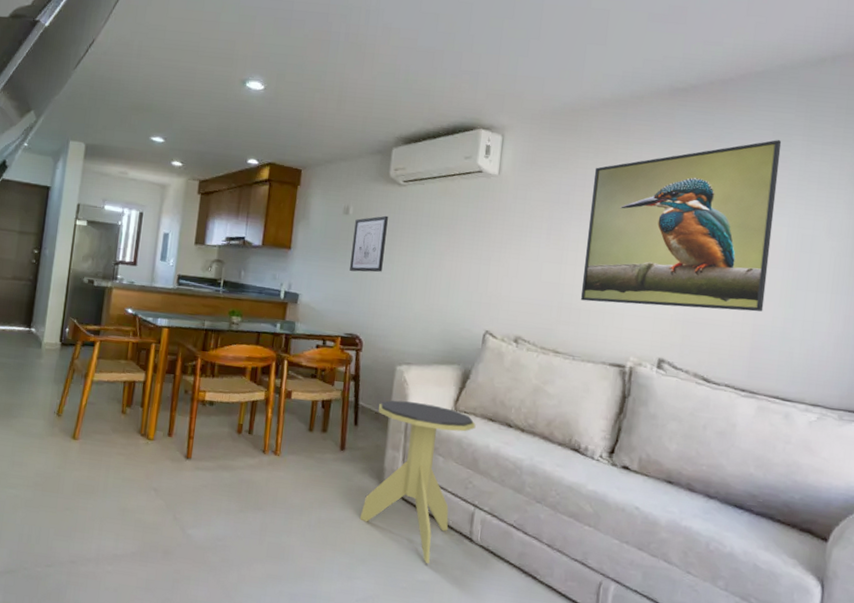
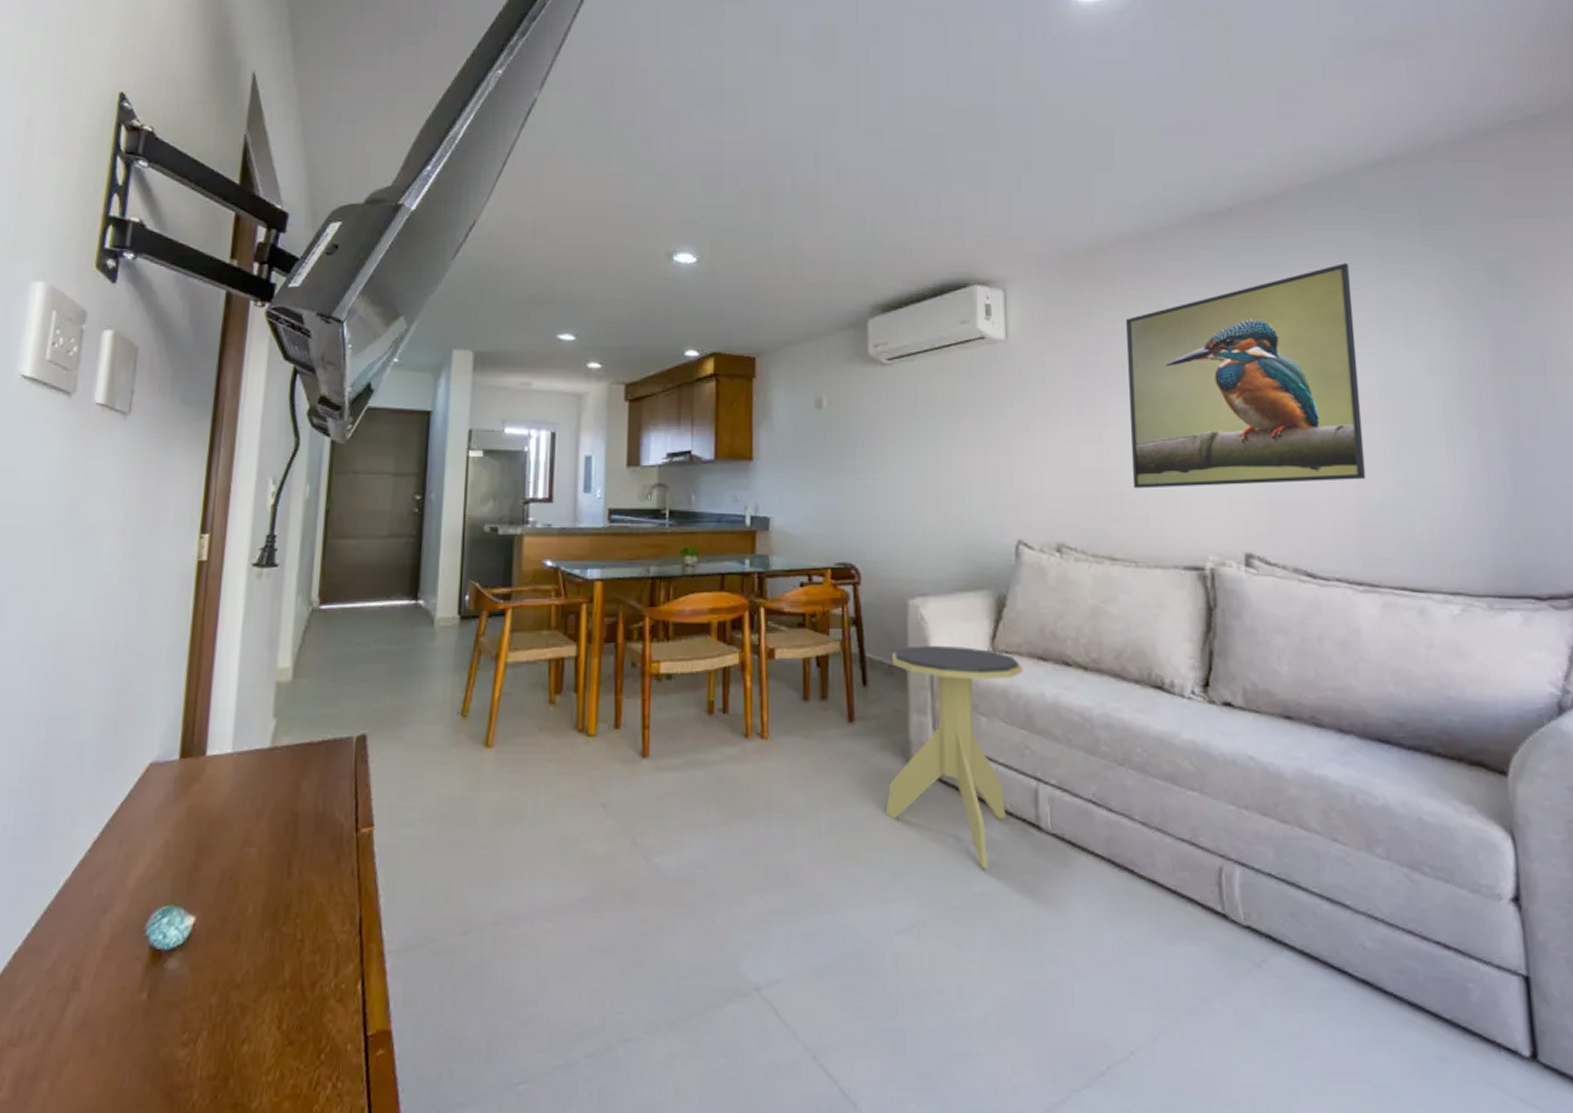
wall art: present [350,215,388,272] -> none [832,405,874,481]

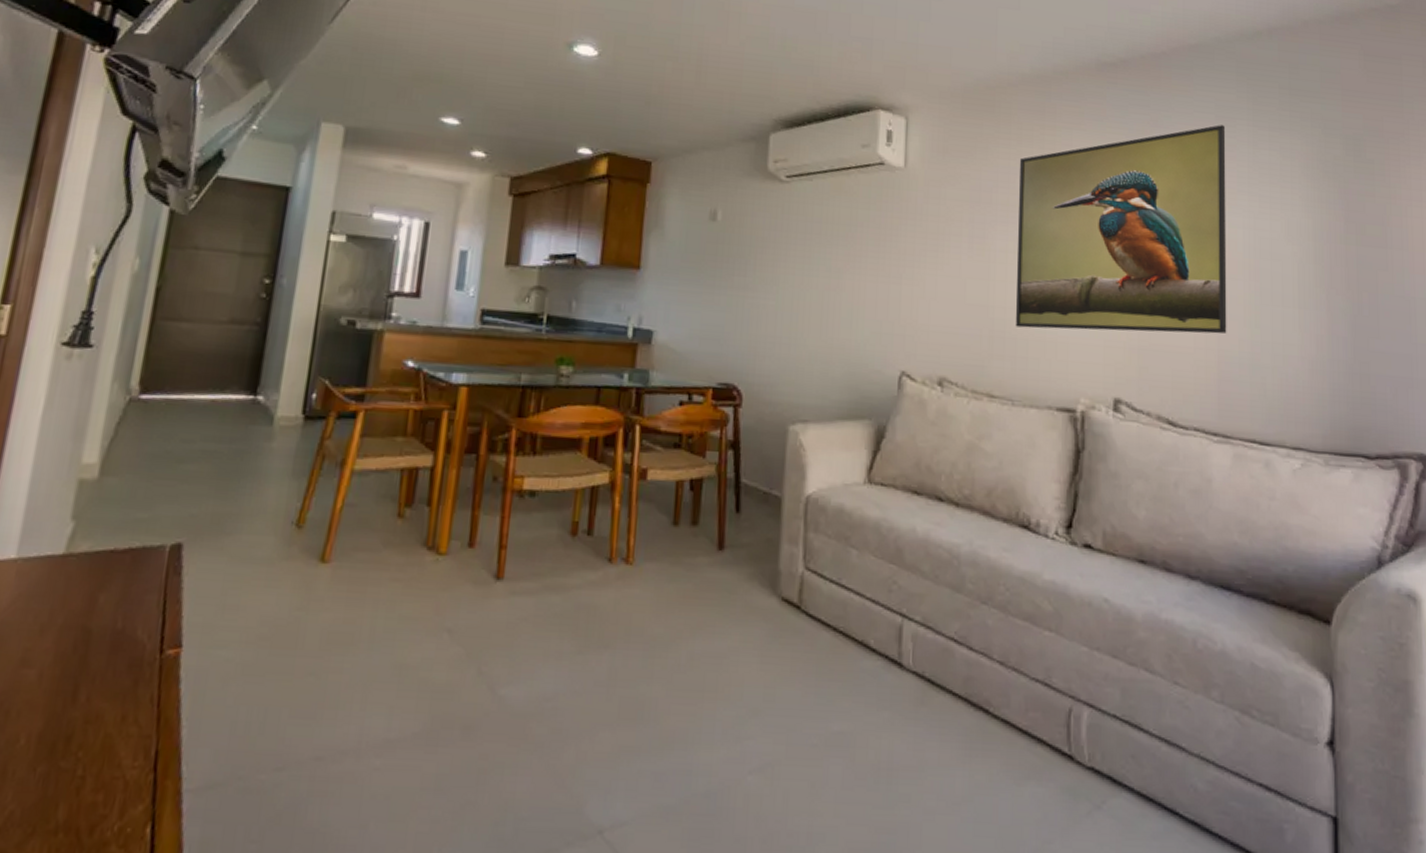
side table: present [885,646,1023,868] -> none [748,473,897,705]

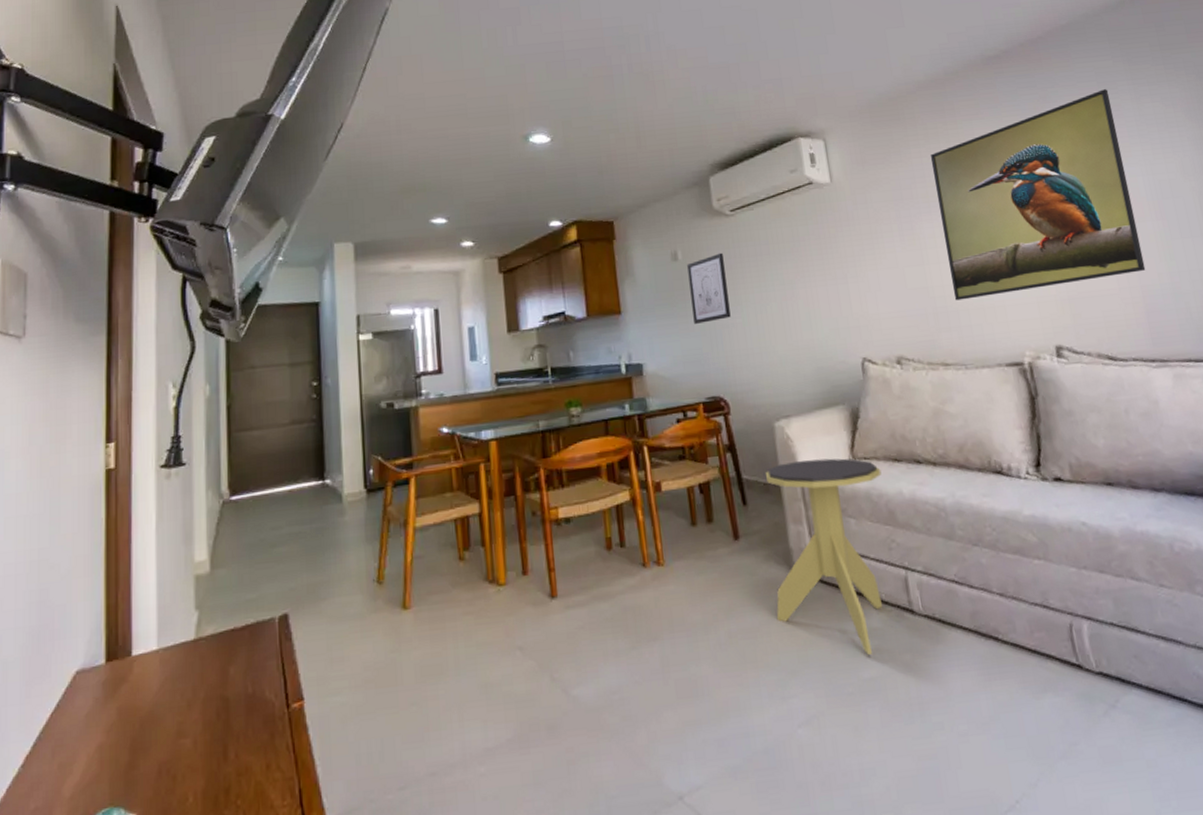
wall art: none [721,221,768,298] -> present [687,252,731,324]
side table: none [748,473,897,705] -> present [765,458,883,655]

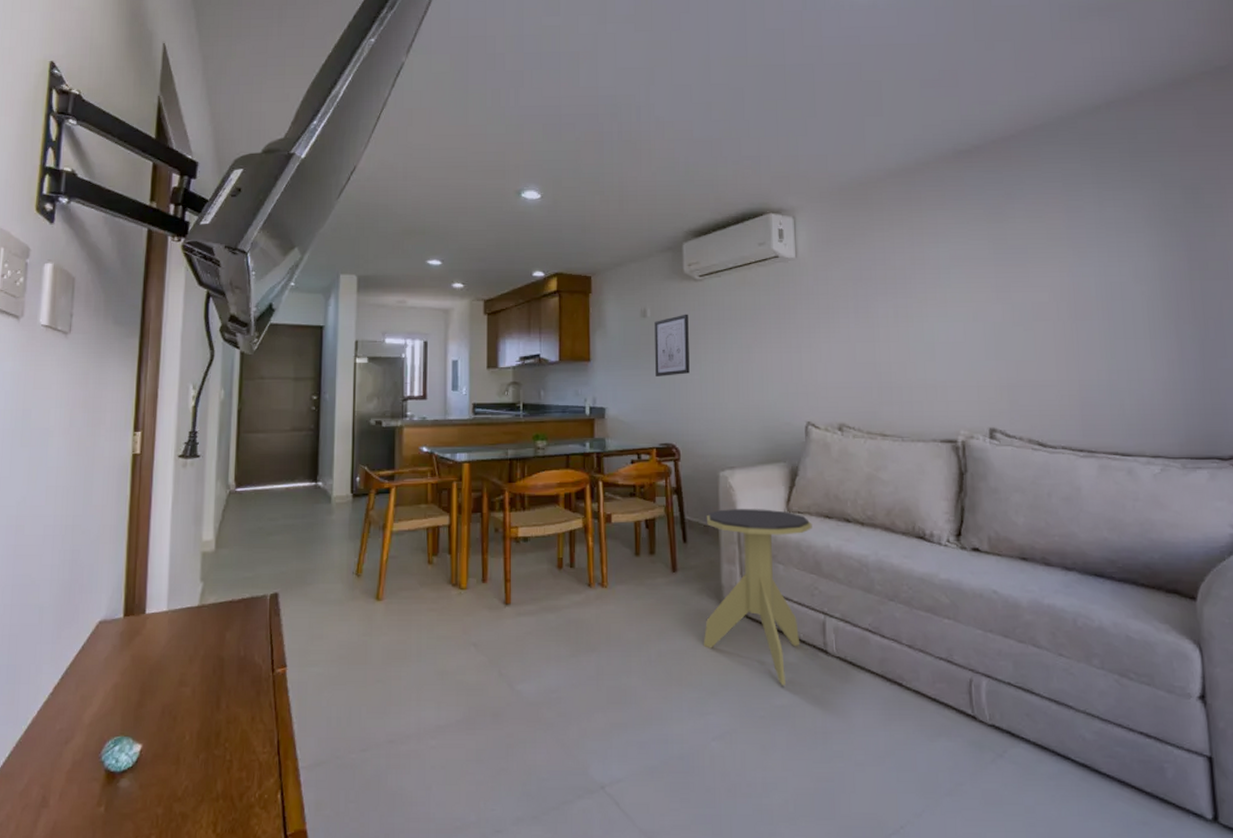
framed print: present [930,89,1146,301] -> none [892,191,1086,378]

